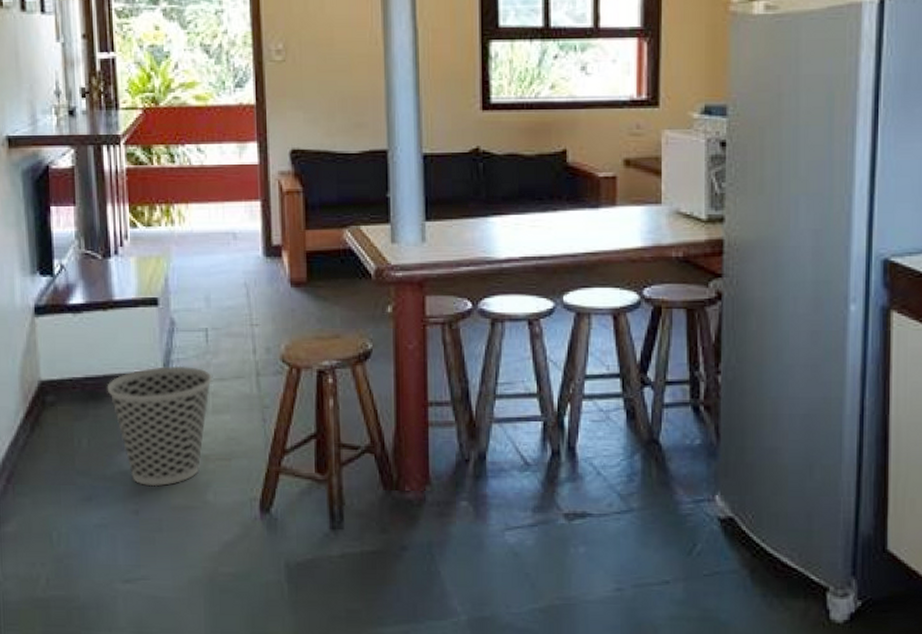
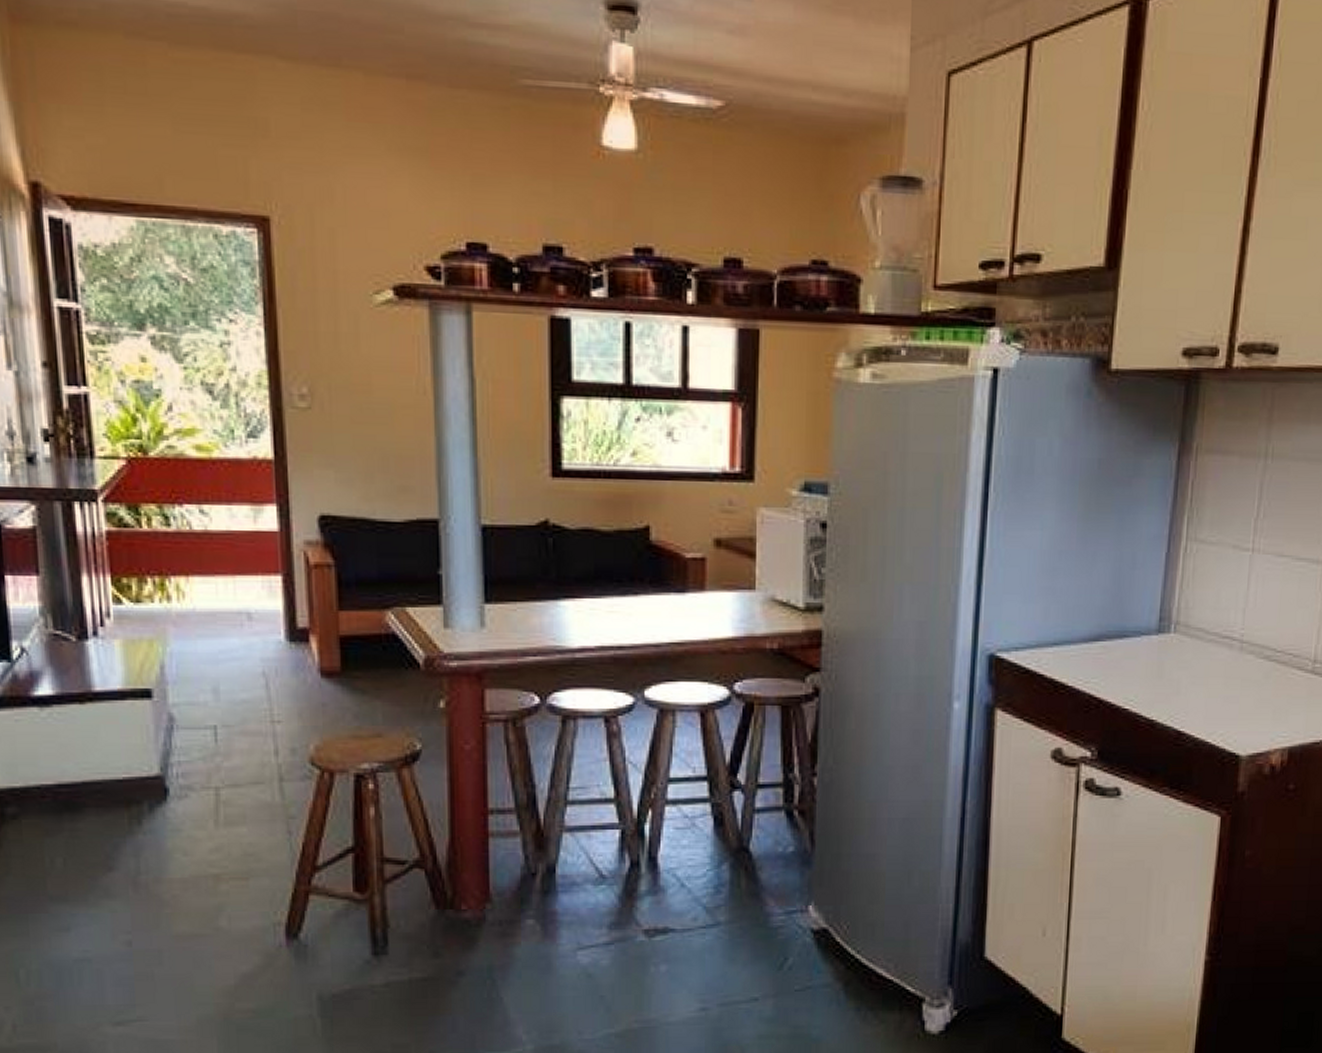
wastebasket: present [107,365,212,487] -> none [86,769,223,913]

